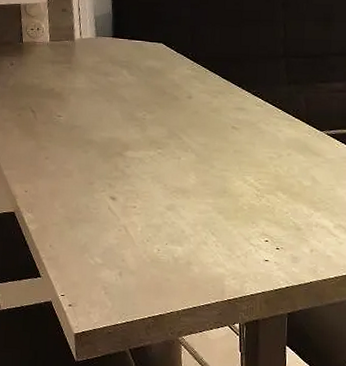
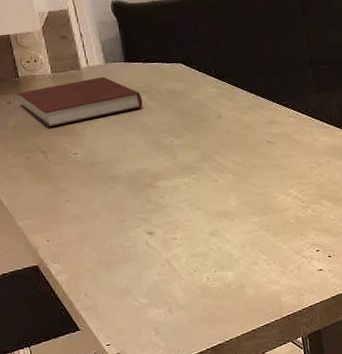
notebook: none [19,48,124,90] -> present [16,76,143,128]

